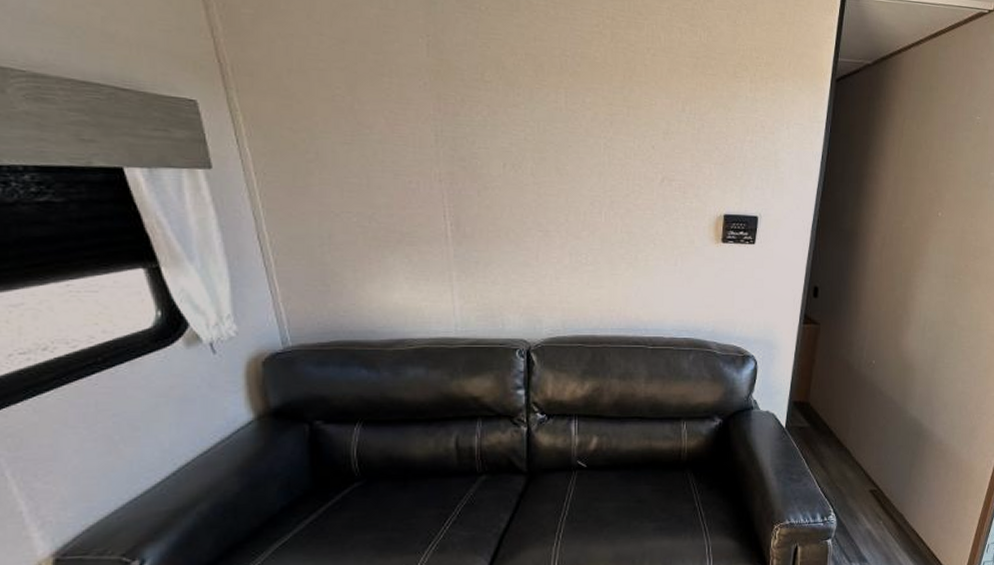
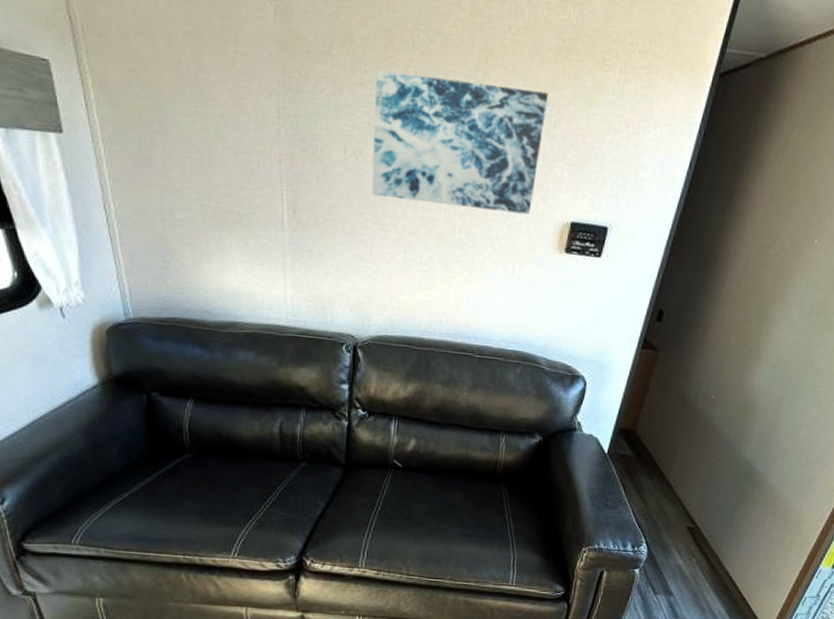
wall art: none [528,92,690,211] -> present [371,70,548,215]

